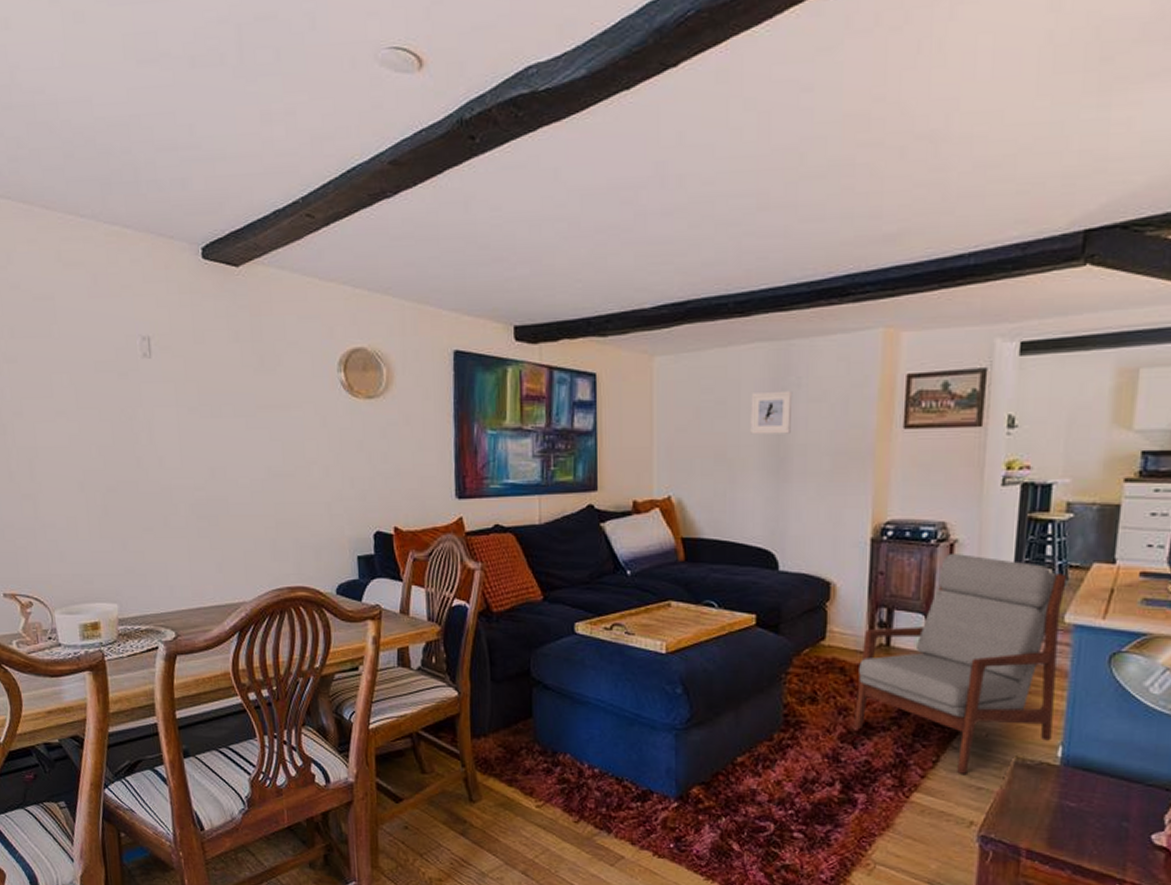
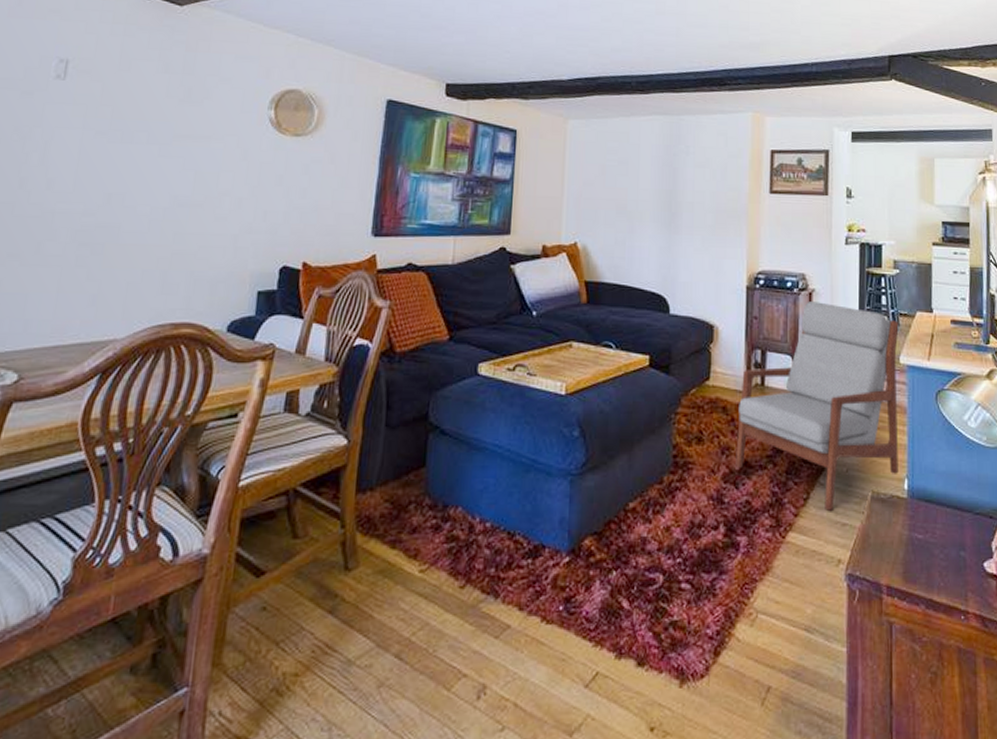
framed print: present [750,390,793,435] -> none [647,156,683,193]

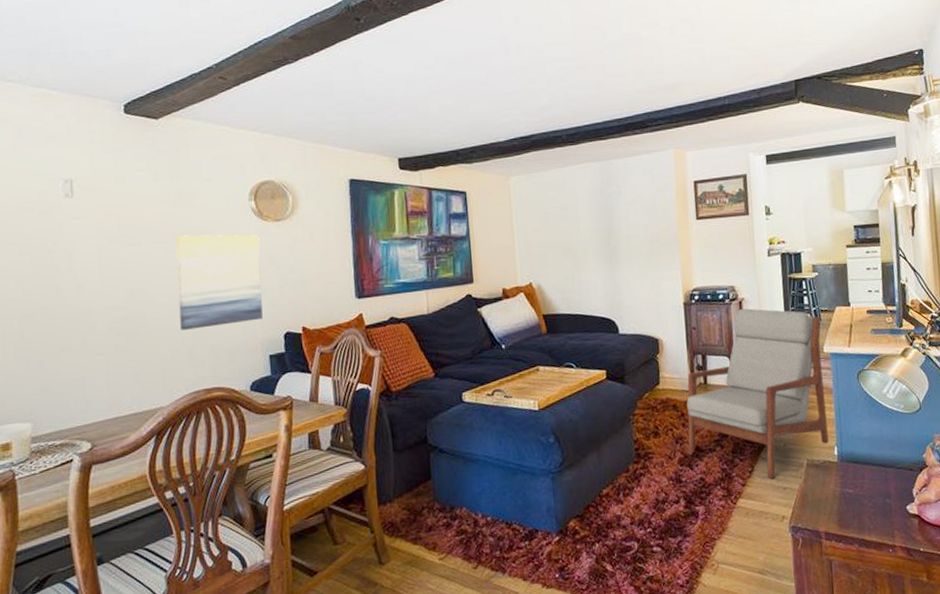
wall art: none [158,139,272,250] -> present [176,235,263,330]

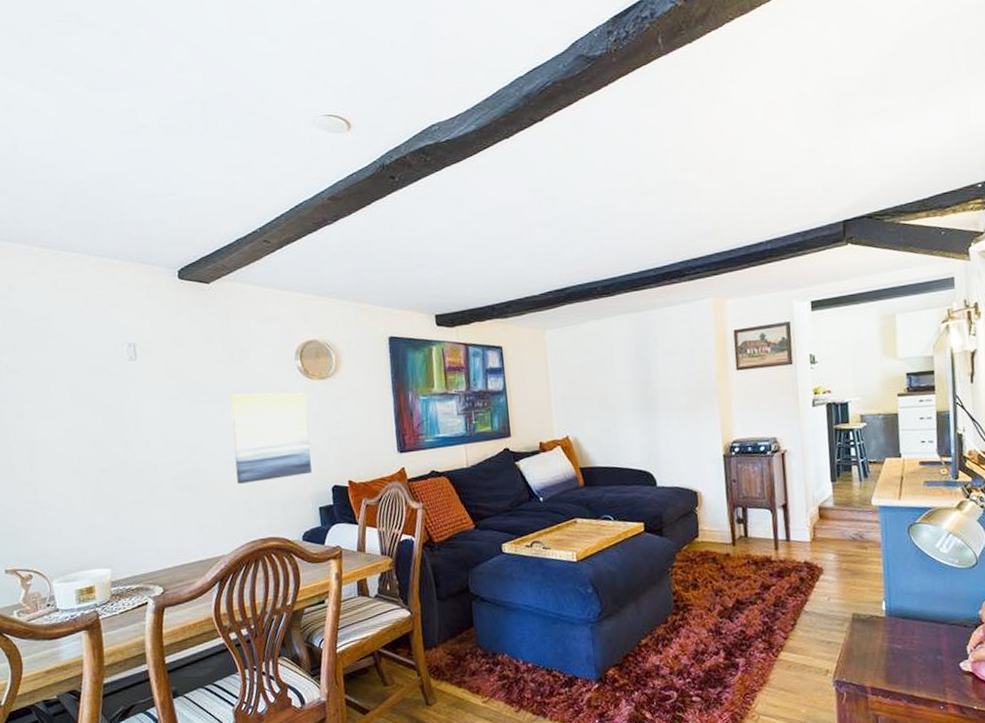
armchair: present [686,308,829,479] -> none [726,460,876,633]

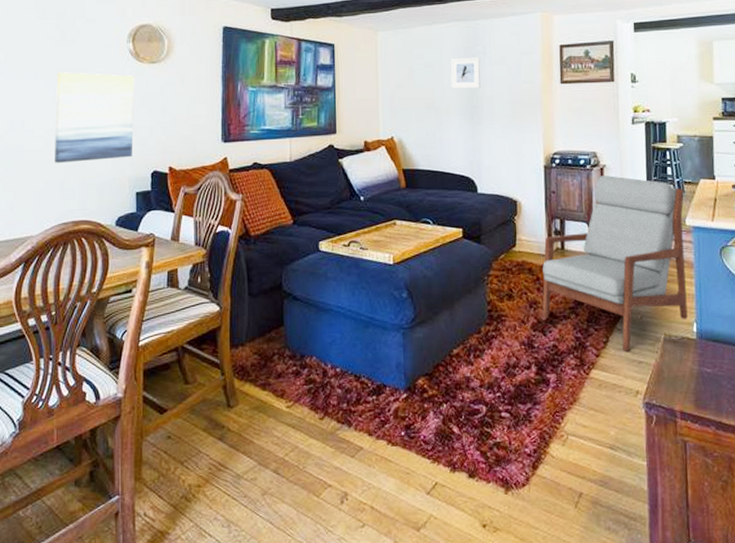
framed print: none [621,348,654,384] -> present [450,56,481,89]
armchair: none [726,460,876,633] -> present [542,175,688,351]

